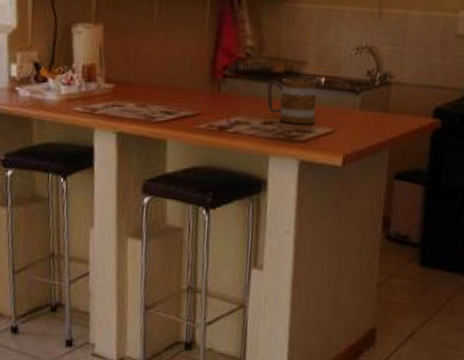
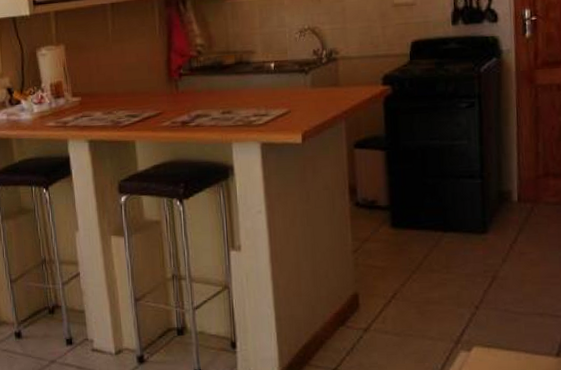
mug: present [267,77,317,125] -> none [221,66,271,110]

